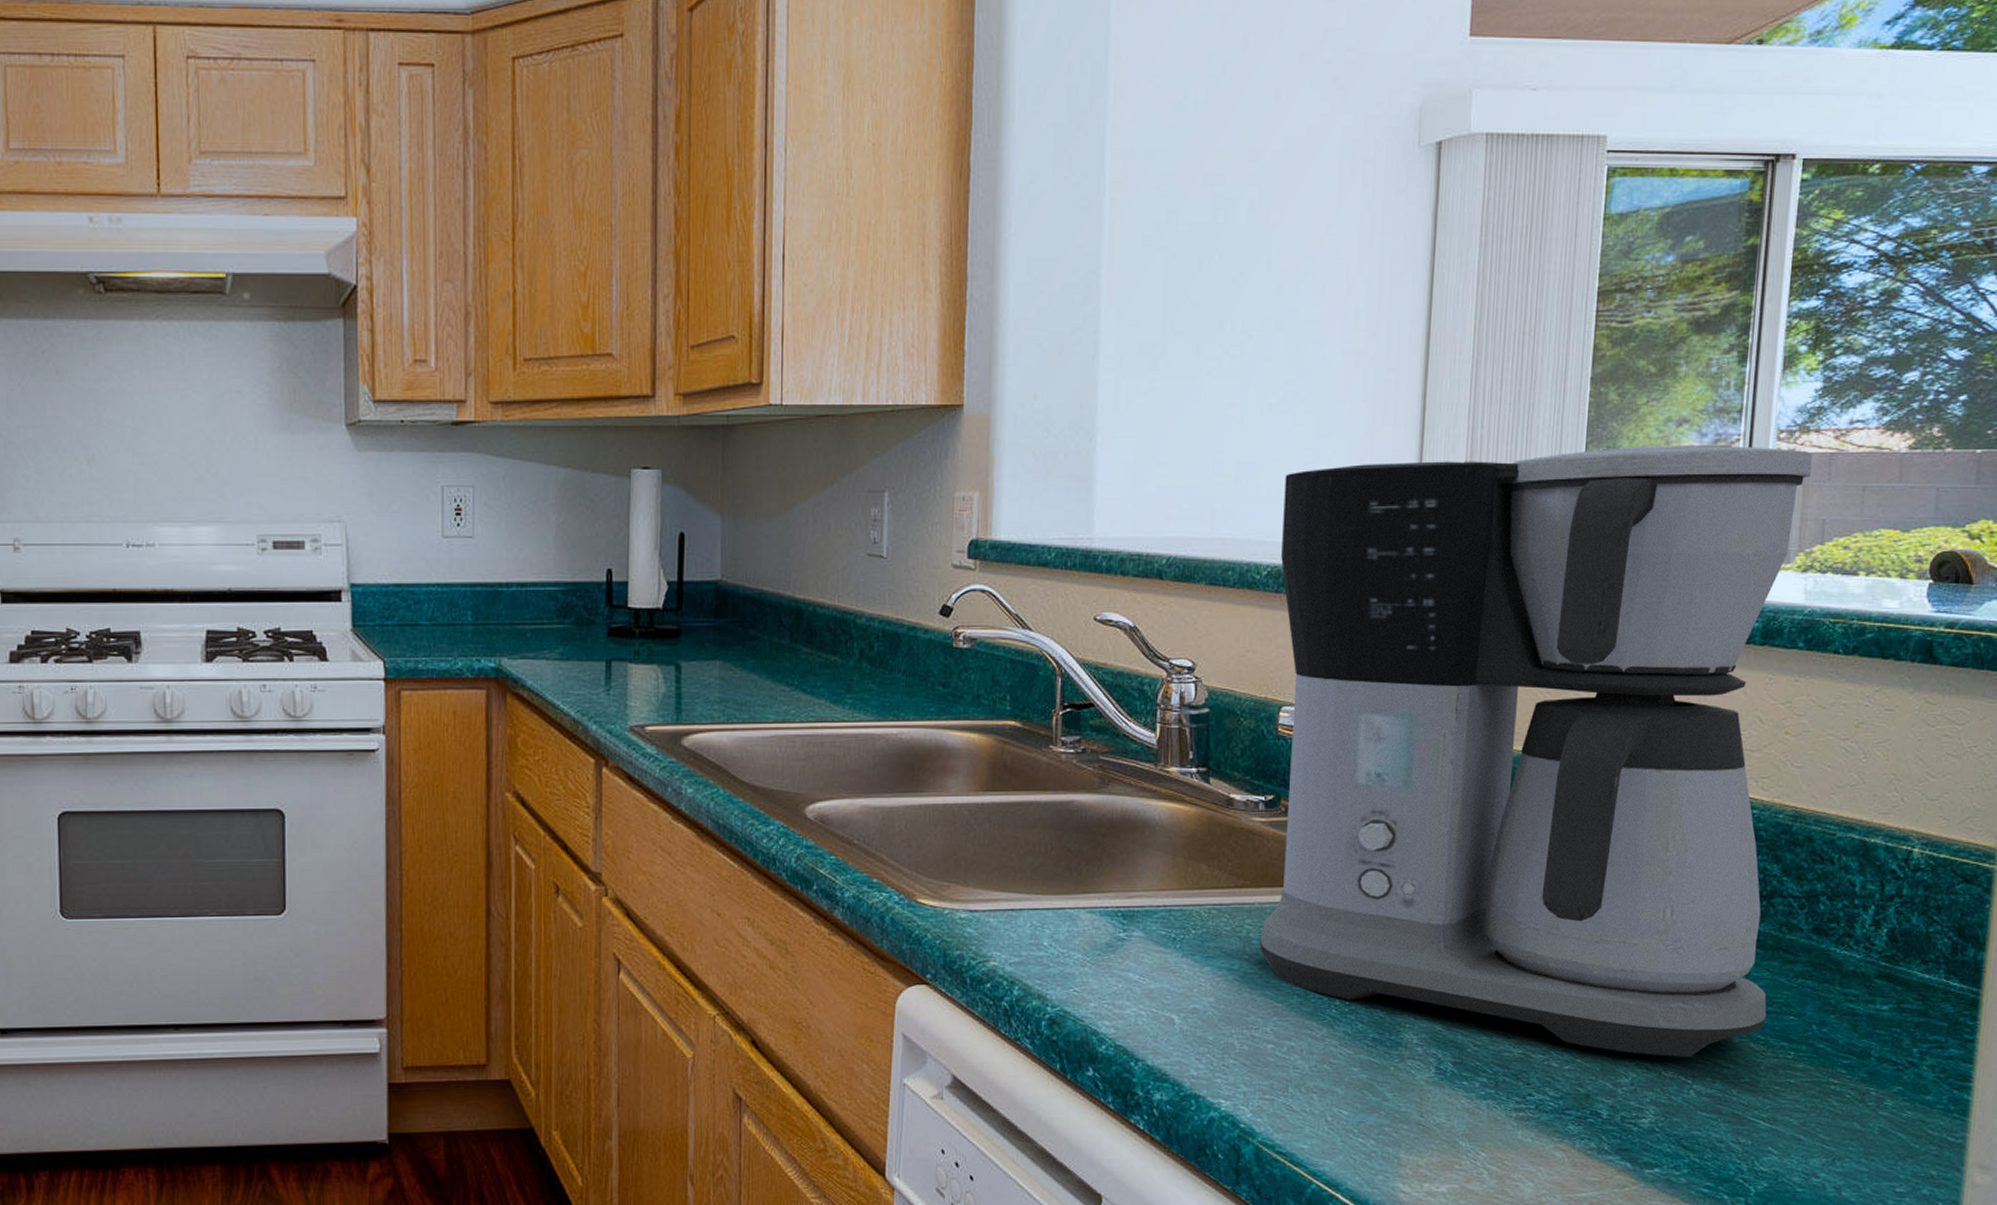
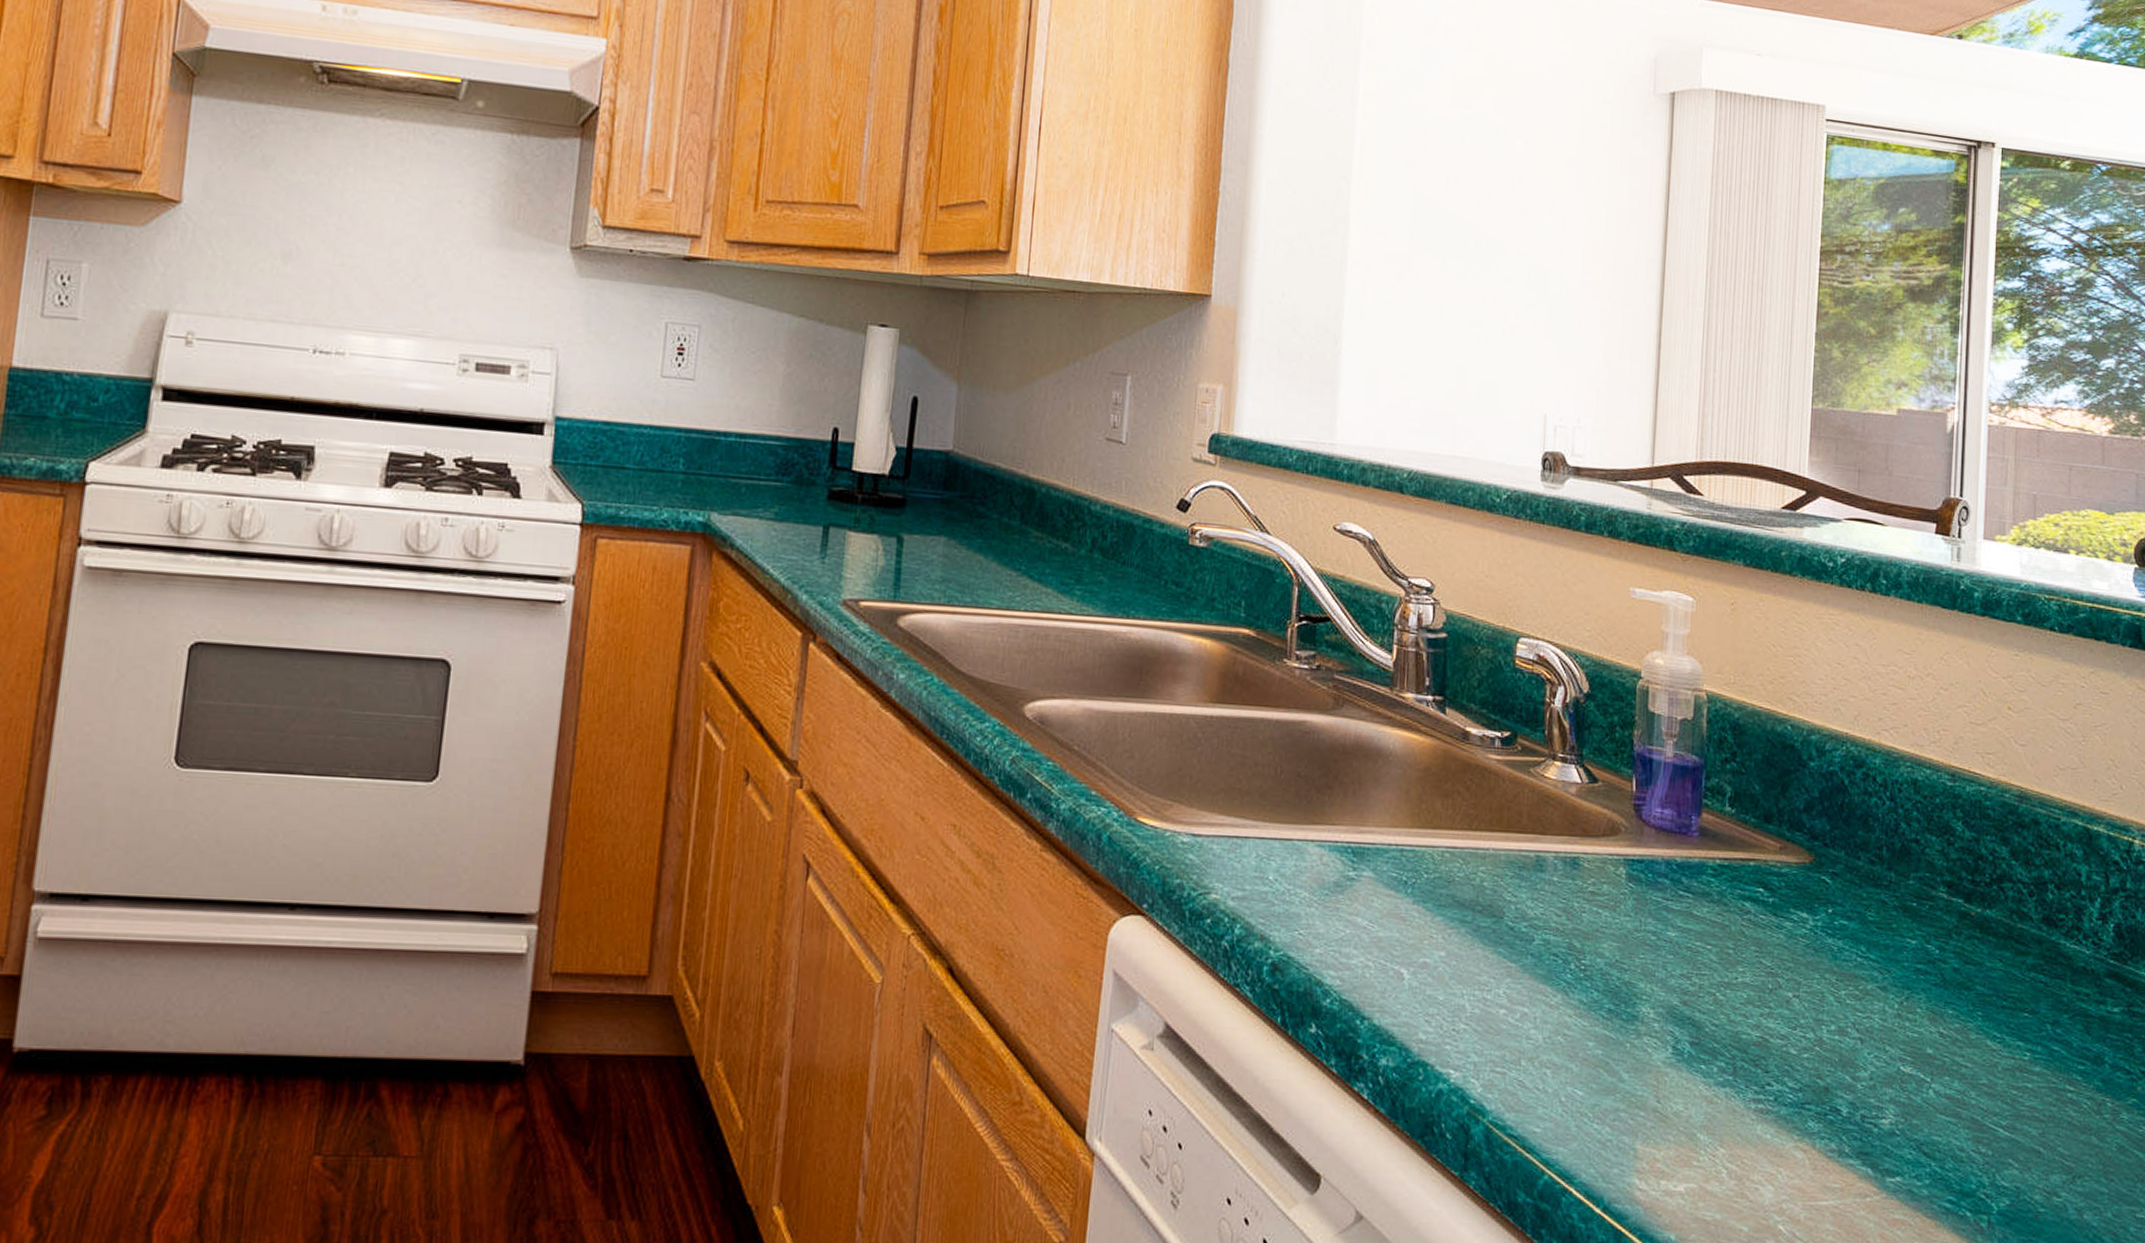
coffee maker: present [1259,446,1812,1057] -> none [1493,395,2022,1052]

